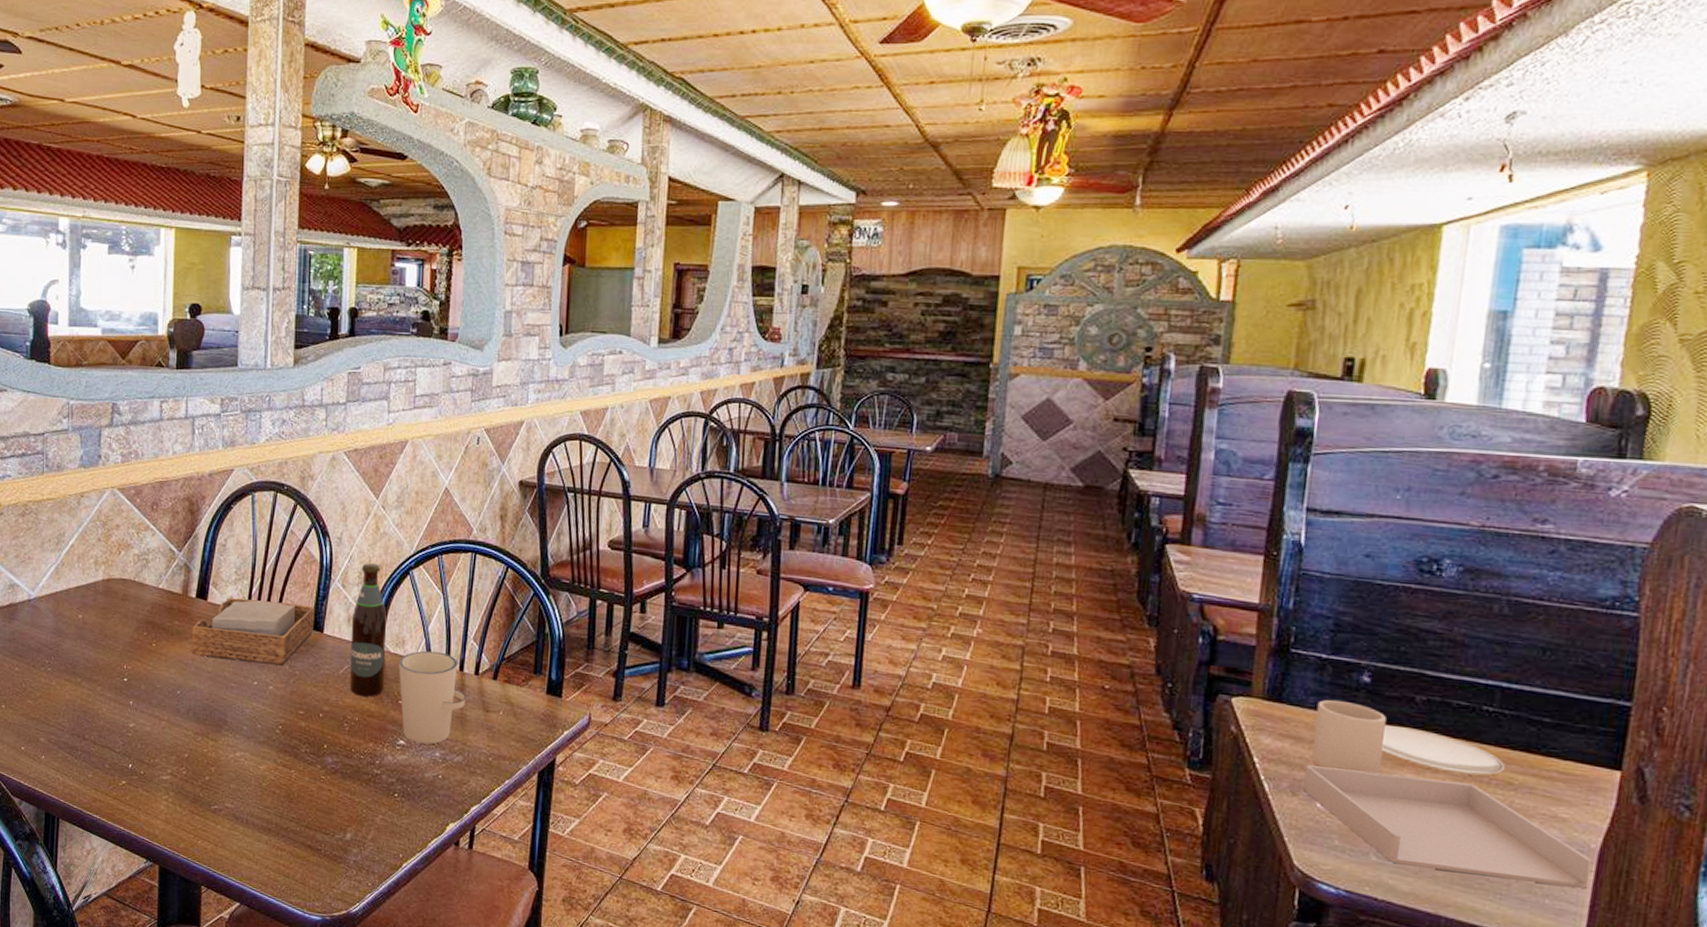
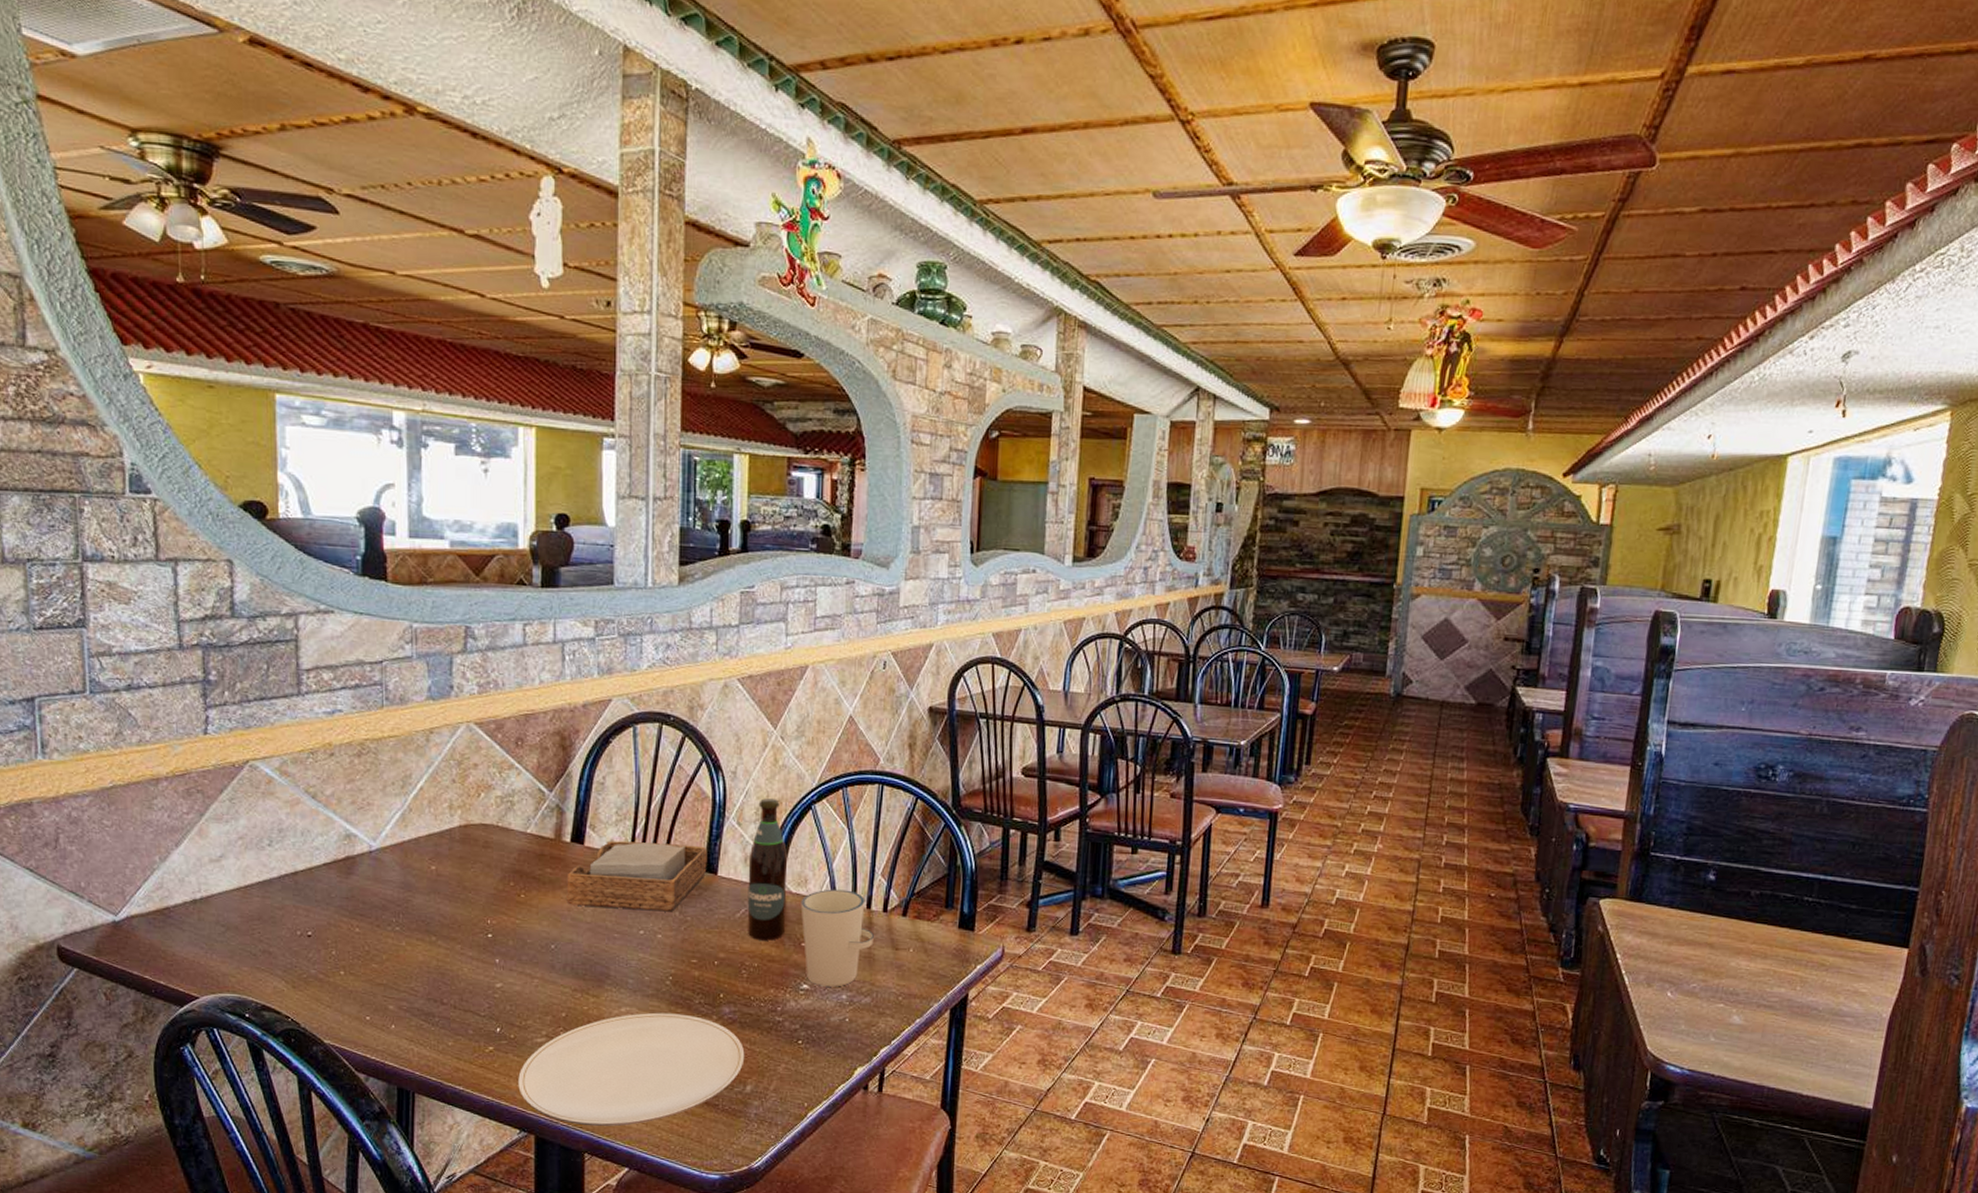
plate: none [146,758,346,863] -> present [518,1012,745,1127]
tray: present [1303,765,1592,890] -> none [1657,958,1883,1054]
cup: present [1311,699,1387,774] -> none [1665,897,1727,963]
plate: present [1381,725,1506,776] -> none [1722,919,1820,960]

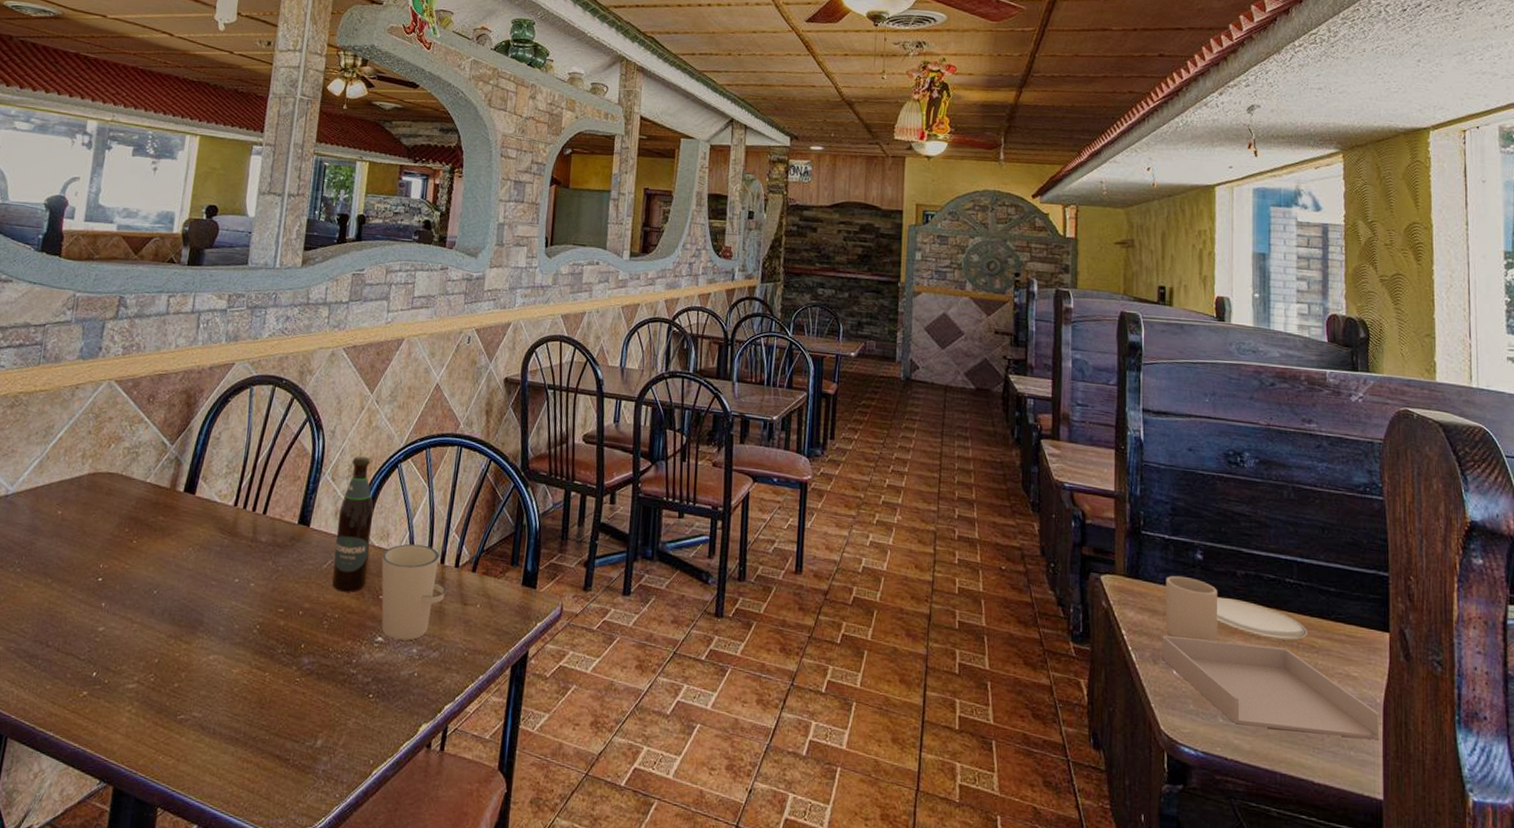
plate: present [518,1012,745,1127] -> none [104,661,319,780]
napkin holder: present [565,841,708,912] -> none [172,491,303,561]
tray: none [1657,958,1883,1054] -> present [1162,636,1380,741]
cup: none [1665,897,1727,963] -> present [1165,575,1218,642]
plate: none [1722,919,1820,960] -> present [1217,598,1308,641]

